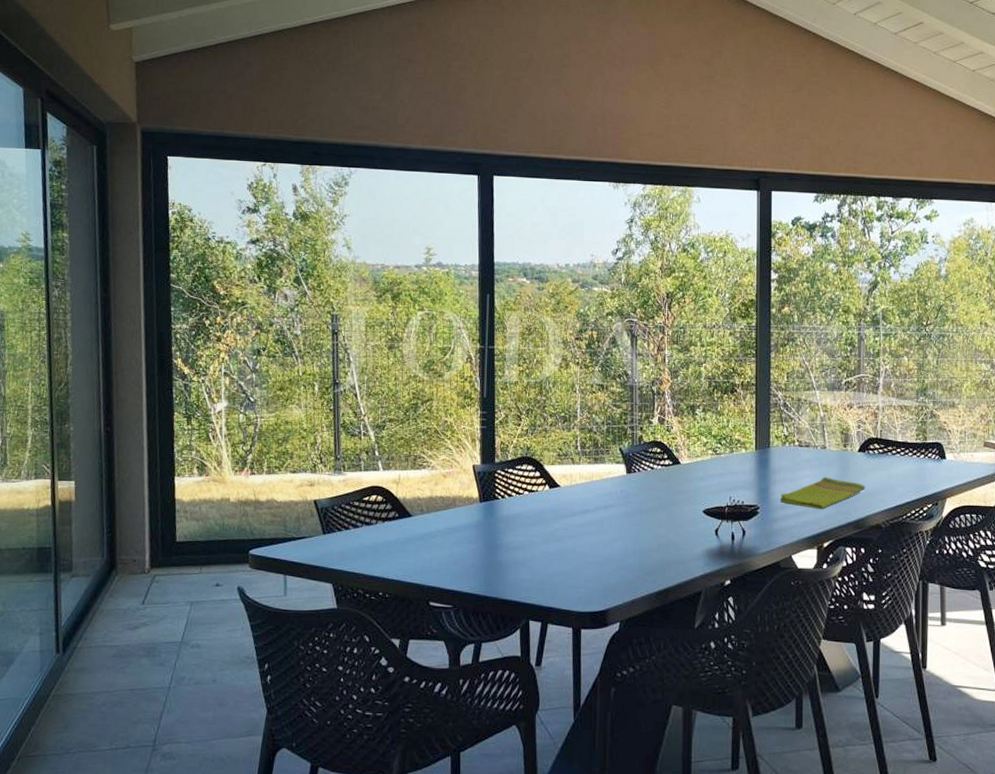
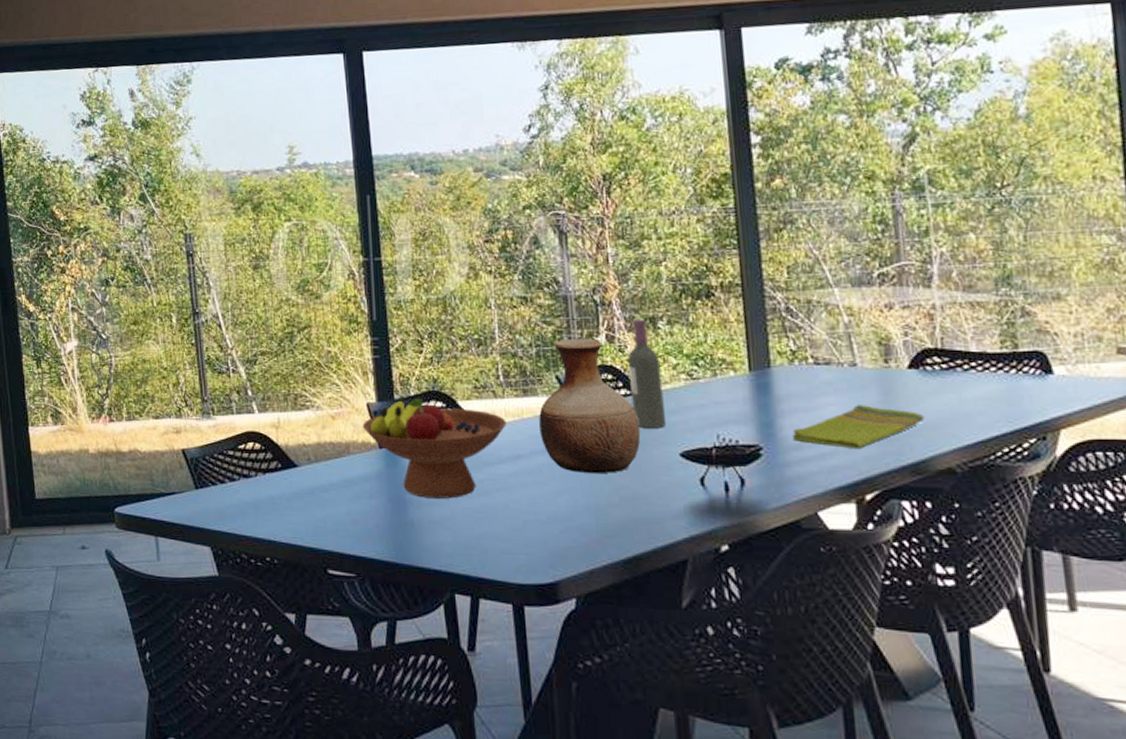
fruit bowl: none [467,461,580,544] -> present [362,397,507,499]
vase: none [604,419,677,525] -> present [539,338,641,473]
wine bottle: none [672,406,696,491] -> present [627,319,667,428]

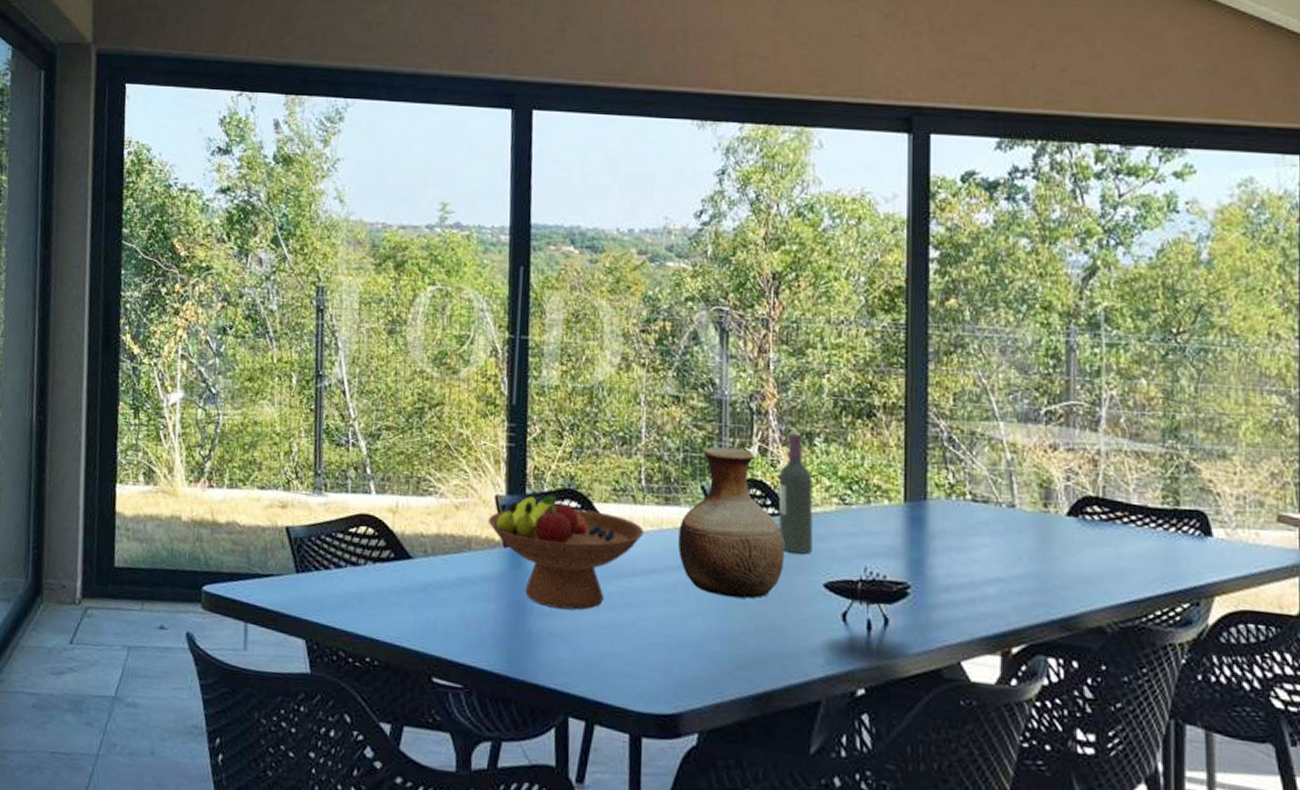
dish towel: present [792,405,925,450] -> none [942,549,1079,598]

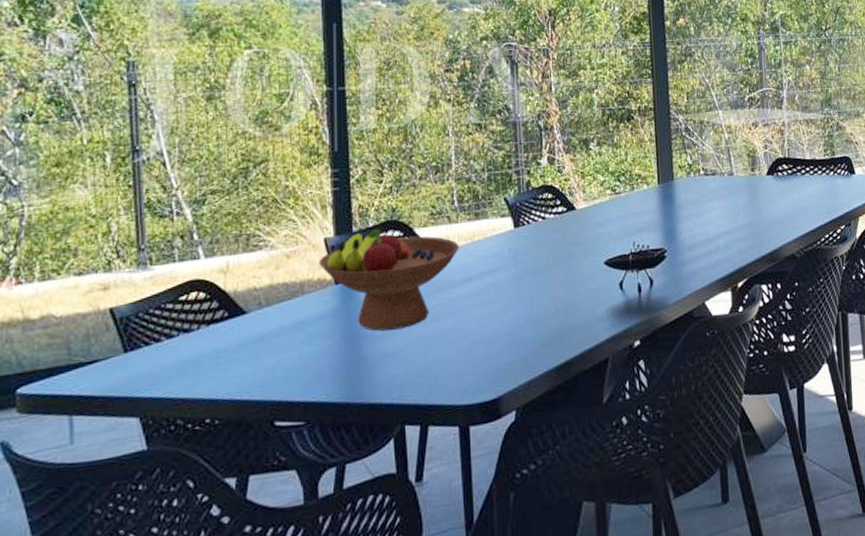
vase: present [678,446,785,599] -> none [488,161,574,289]
wine bottle: present [778,432,814,554] -> none [564,141,595,242]

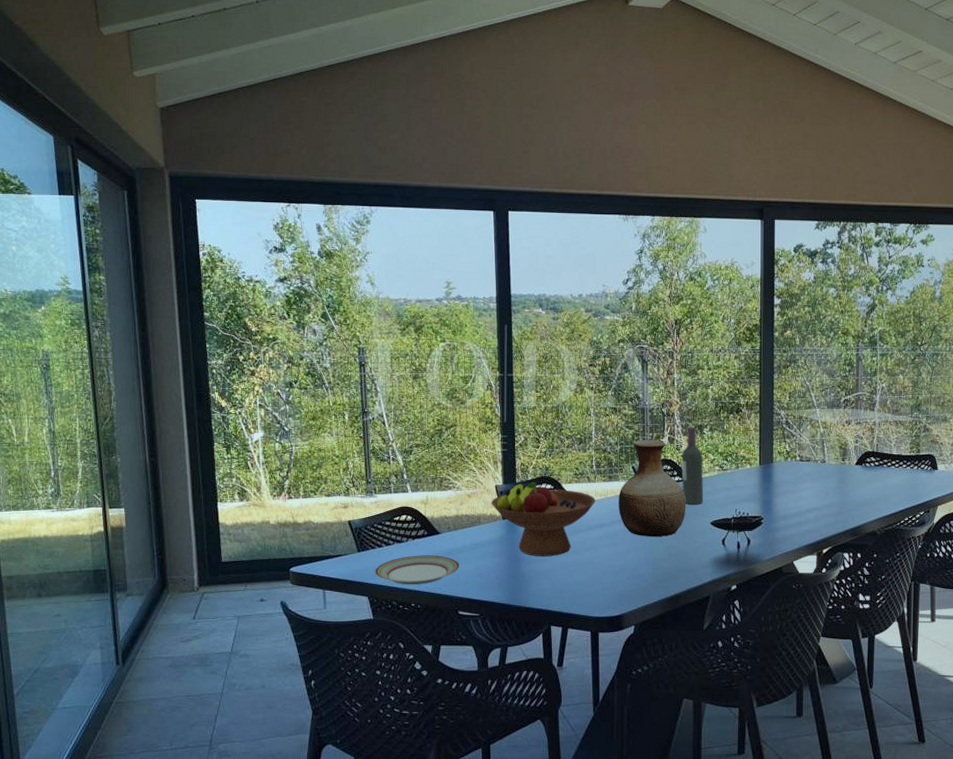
plate: none [150,344,276,393] -> present [375,555,460,585]
vase: none [488,161,574,289] -> present [619,439,686,537]
wine bottle: none [564,141,595,242] -> present [681,426,704,505]

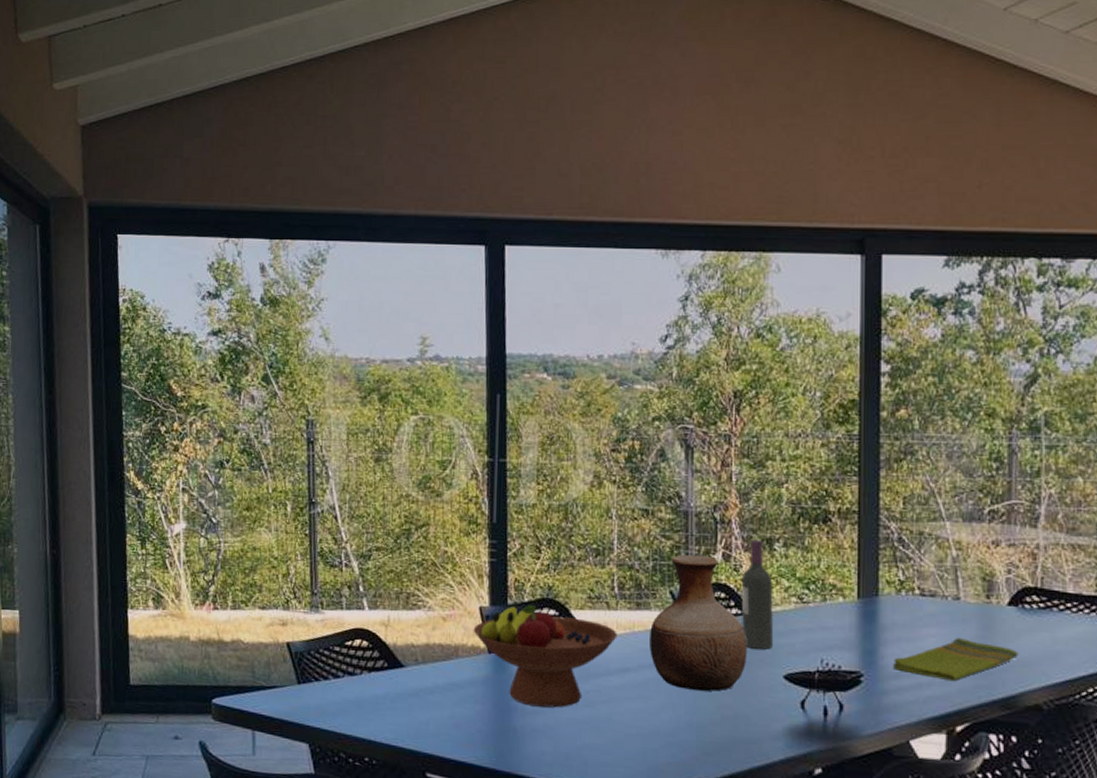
plate: present [375,555,460,585] -> none [318,693,430,733]
dish towel: none [782,489,862,519] -> present [892,638,1018,682]

